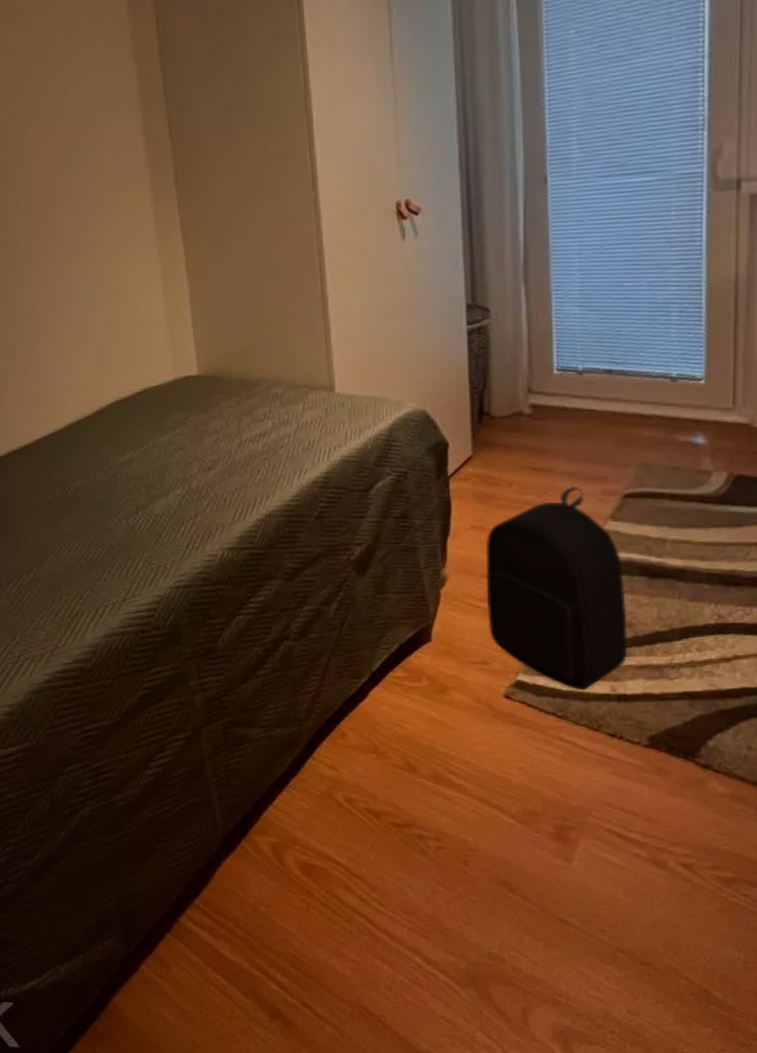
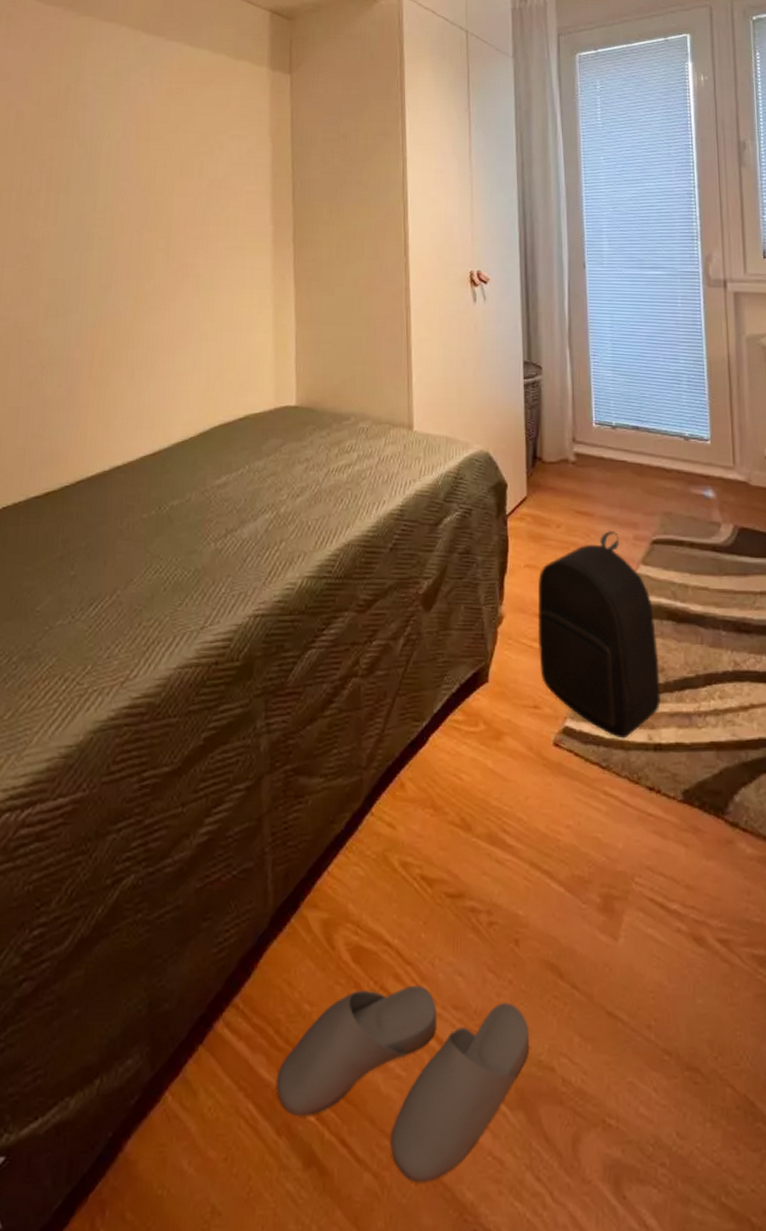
slippers: none [240,894,480,1035] -> present [276,985,530,1183]

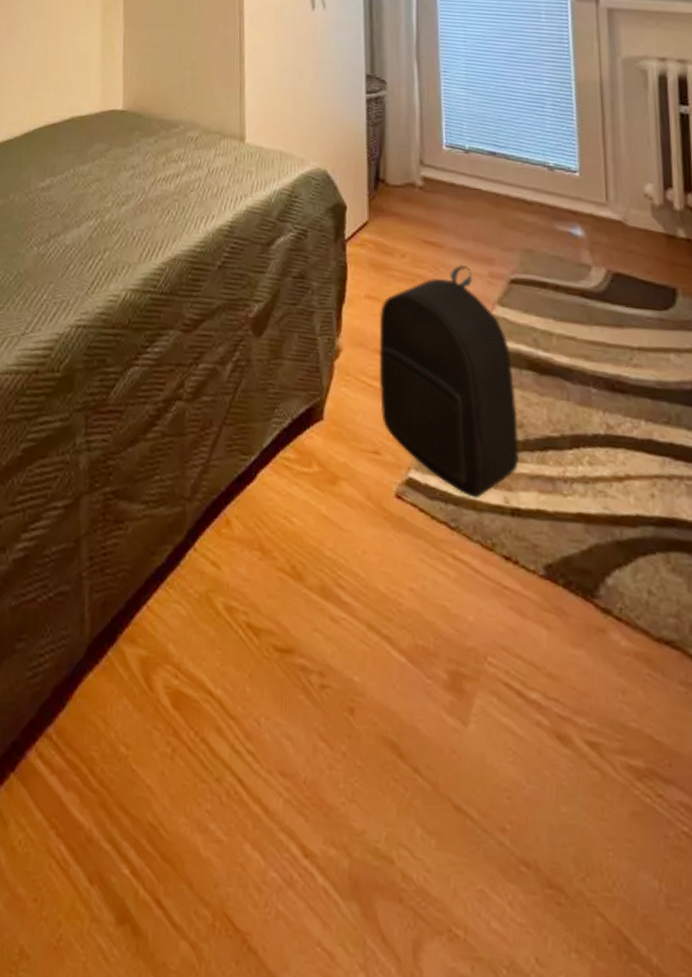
slippers: present [276,985,530,1183] -> none [89,739,365,964]

